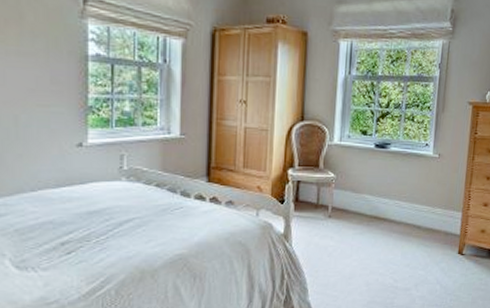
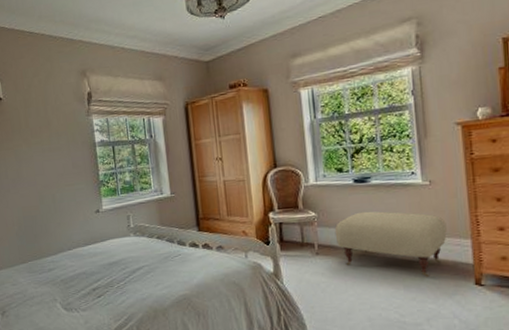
ottoman: none [349,177,446,245] -> present [334,211,447,277]

